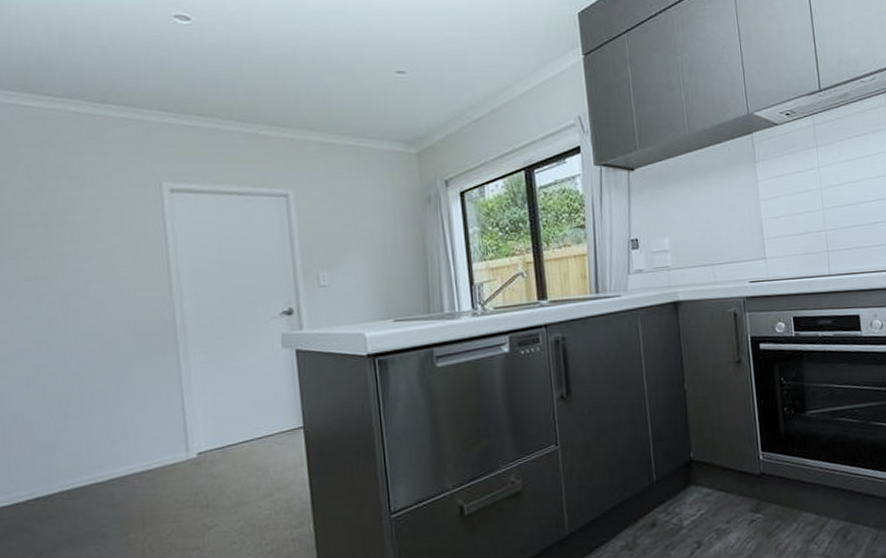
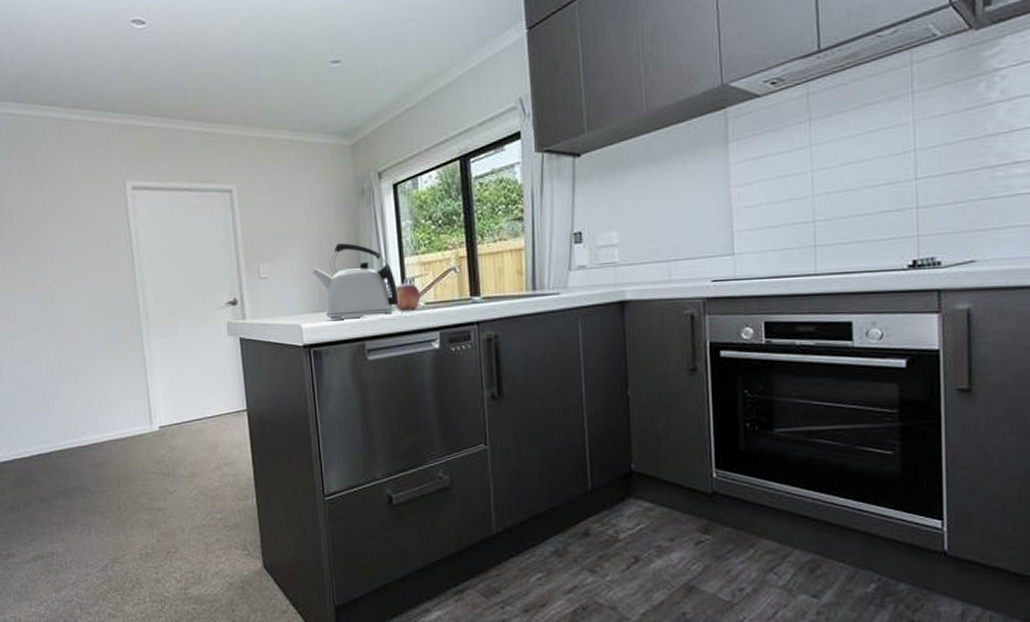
kettle: none [376,249,468,327] -> present [312,243,399,320]
fruit: none [463,288,490,318] -> present [394,282,421,313]

